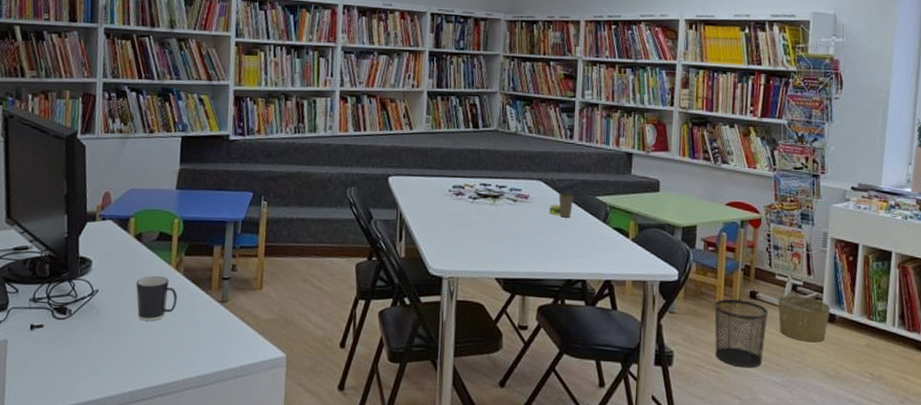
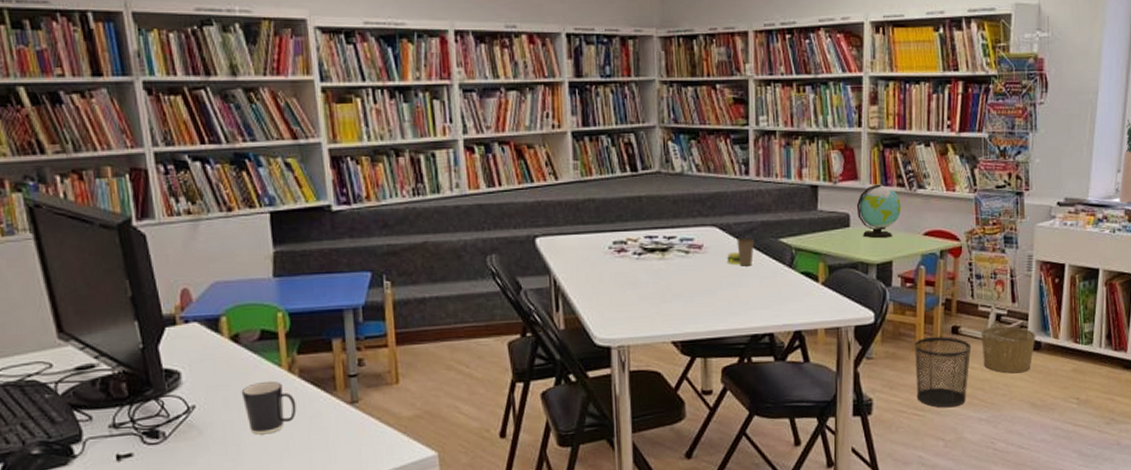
globe: none [666,156,706,205] -> present [856,184,901,239]

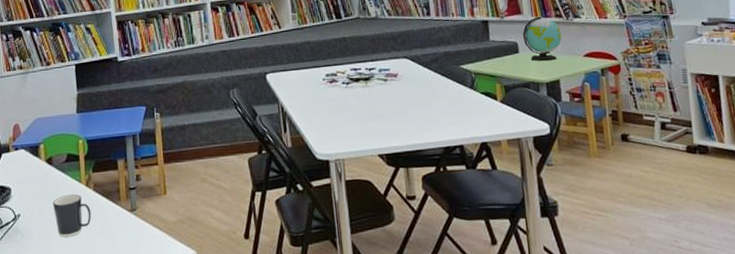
cup: present [726,238,755,266] -> none [417,66,440,90]
waste bin: present [914,336,972,408] -> none [589,144,644,209]
basket: present [980,320,1036,374] -> none [648,128,702,176]

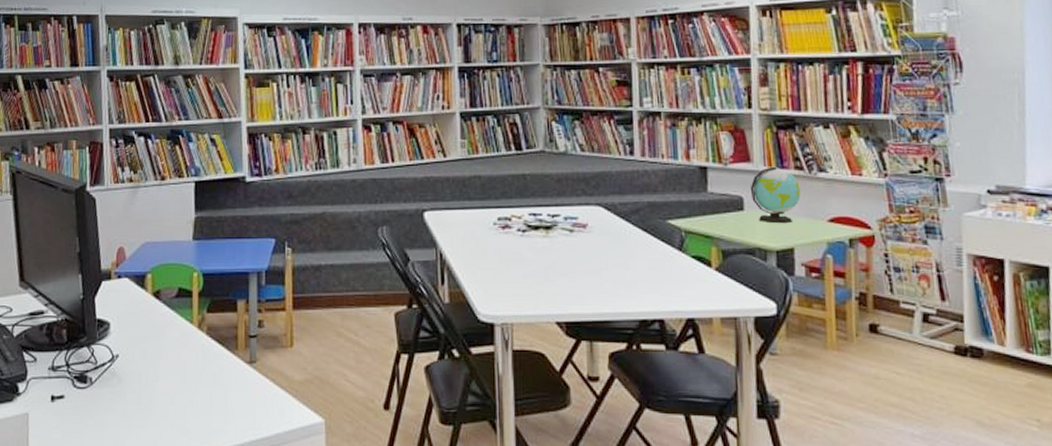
mug: present [52,194,91,238] -> none [157,336,202,387]

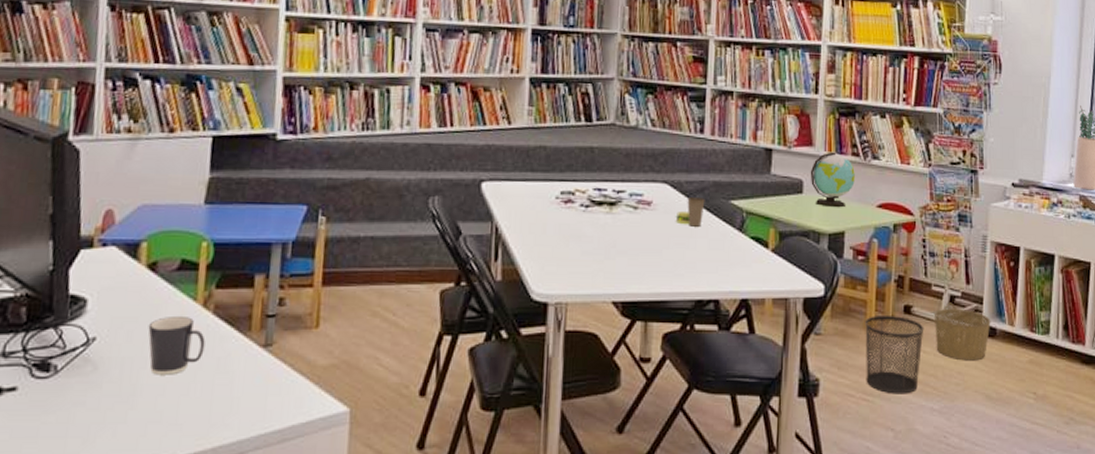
mug: none [157,336,202,387] -> present [148,315,206,375]
cup: none [612,219,641,247] -> present [675,197,705,227]
waste bin: none [825,335,895,418] -> present [865,316,924,394]
basket: none [905,320,976,384] -> present [933,302,991,361]

